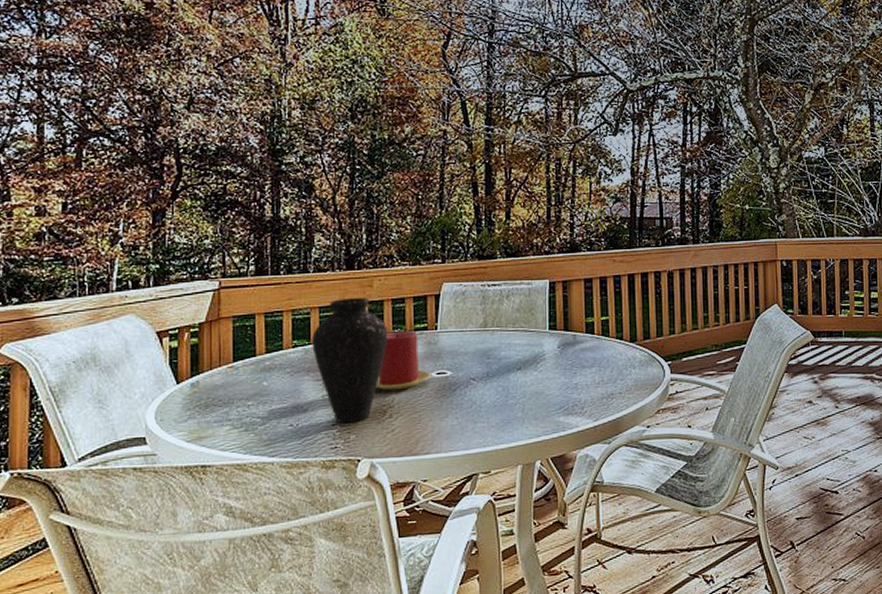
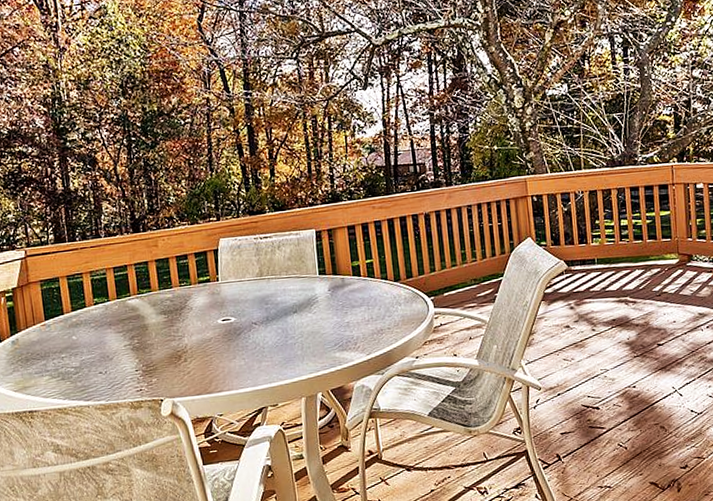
vase: present [312,297,388,424] -> none [110,256,176,369]
candle: present [375,331,431,391] -> none [169,284,218,338]

